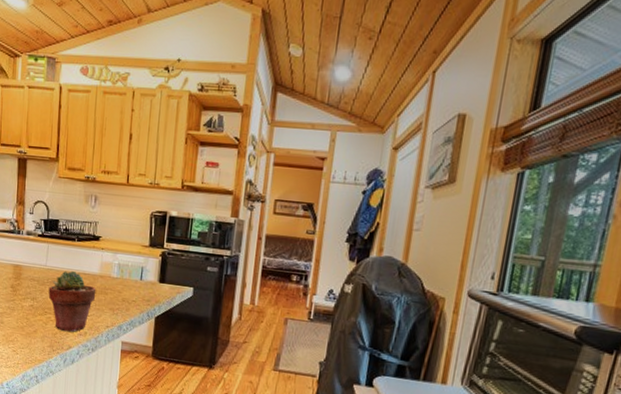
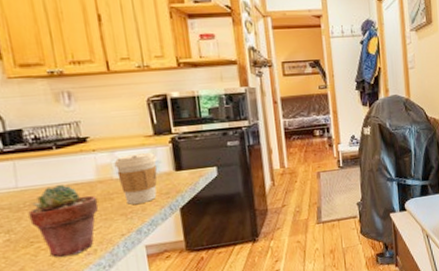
coffee cup: none [114,258,147,304] -> present [114,152,158,205]

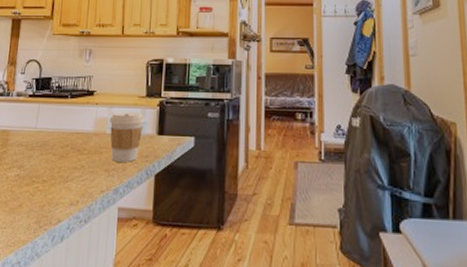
potted succulent: present [28,185,99,257] -> none [37,131,90,202]

